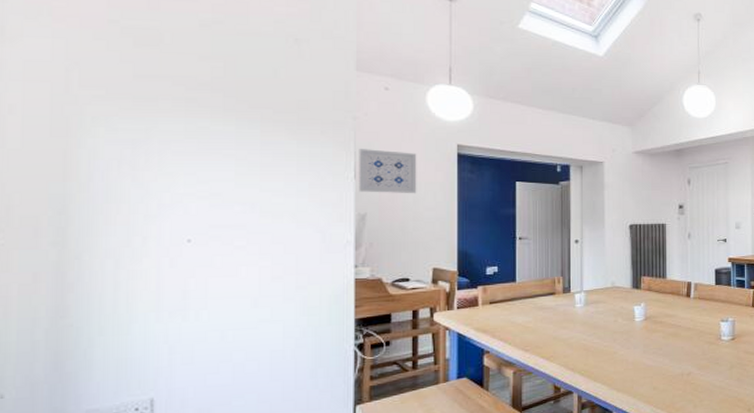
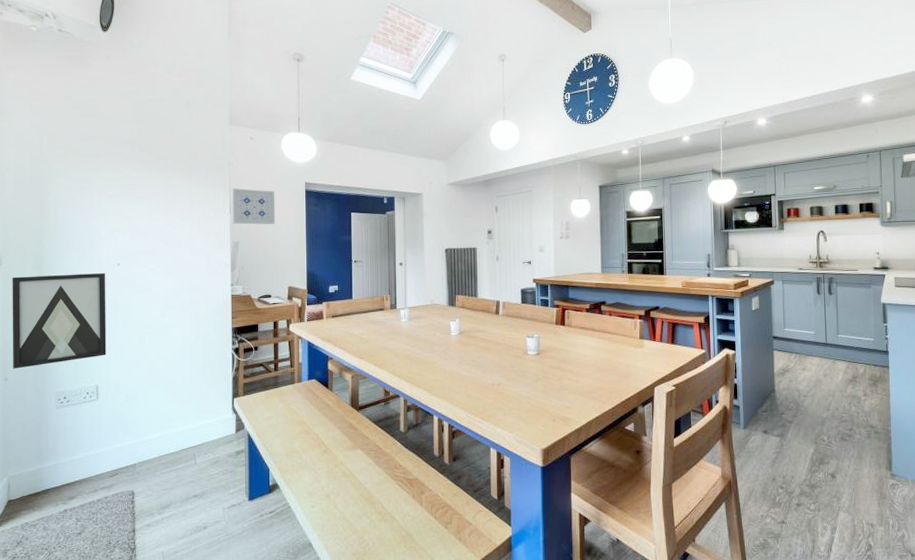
wall art: none [12,252,169,382] -> present [12,273,106,369]

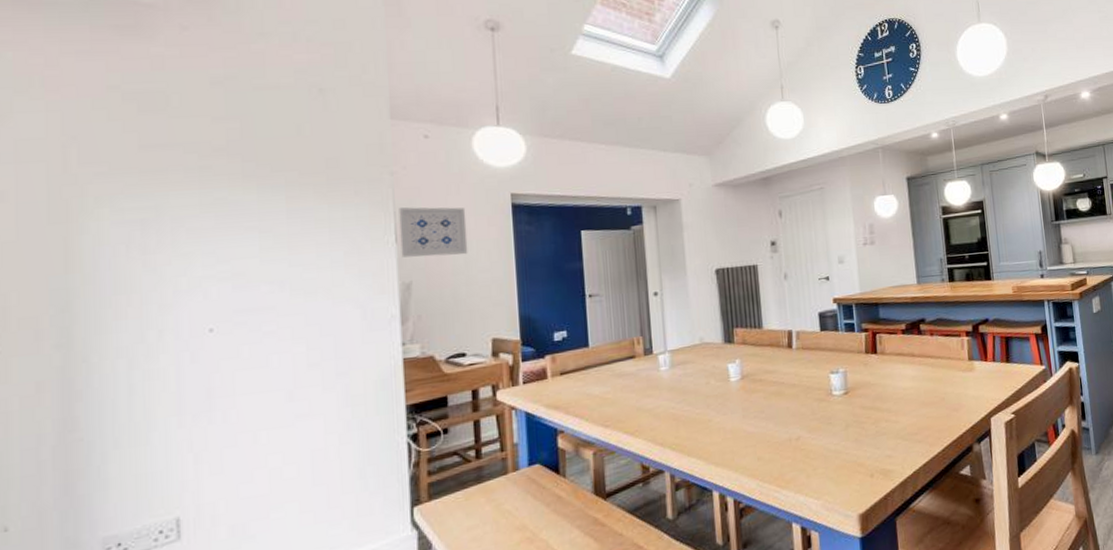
wall art: present [12,273,106,369] -> none [14,345,193,512]

